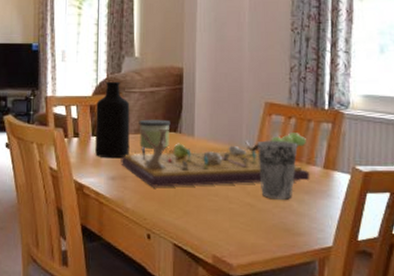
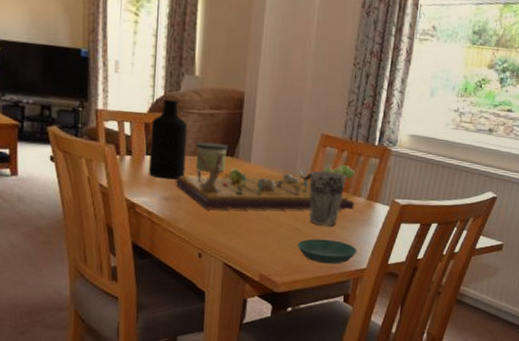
saucer: none [251,214,320,243] -> present [297,238,358,264]

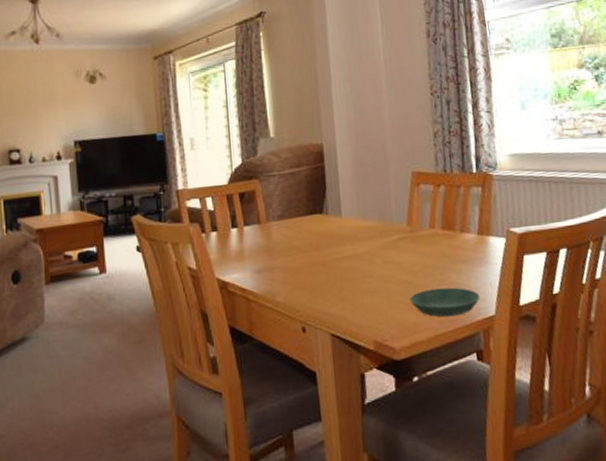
bottle: present [149,99,188,179] -> none [233,165,274,251]
gameboard: present [175,150,355,210] -> none [265,200,465,276]
candle: present [196,141,228,172] -> none [281,201,316,235]
cup: present [309,170,347,226] -> none [408,210,450,273]

